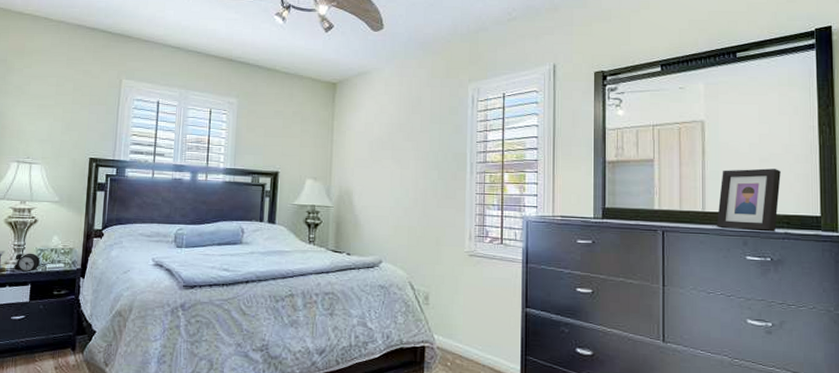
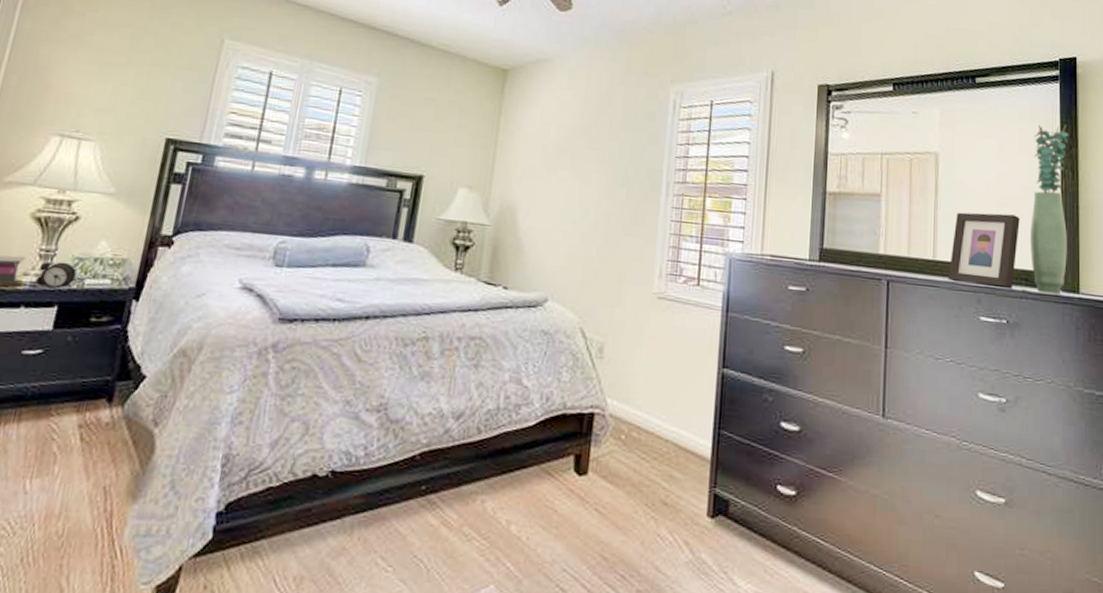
vase: none [791,86,826,234] -> present [1030,124,1069,294]

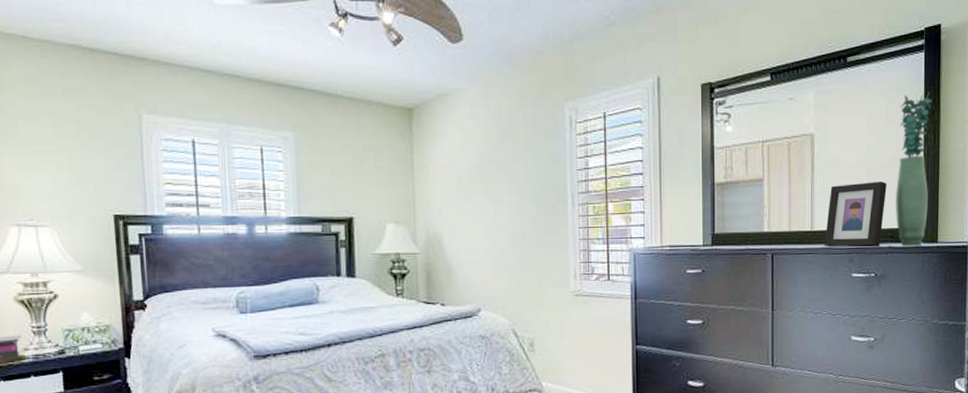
alarm clock: present [34,261,77,289] -> none [36,335,70,358]

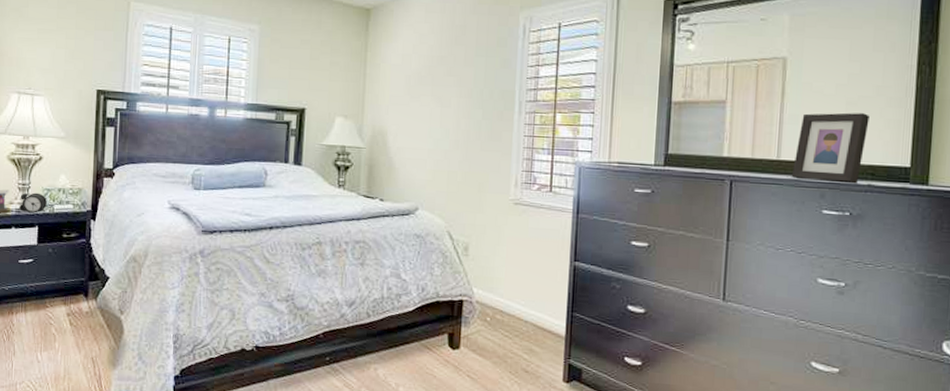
alarm clock: none [36,335,70,358] -> present [18,192,47,213]
vase: present [896,91,932,246] -> none [878,19,929,187]

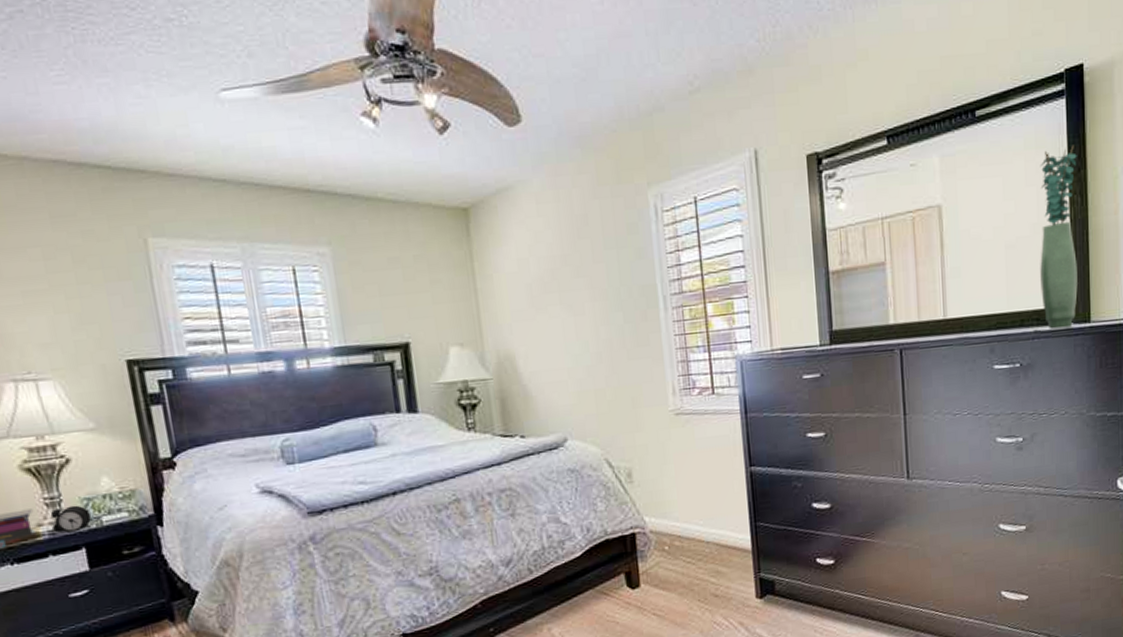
picture frame: present [791,112,869,184] -> none [959,255,1029,337]
vase: none [878,19,929,187] -> present [1040,145,1078,329]

